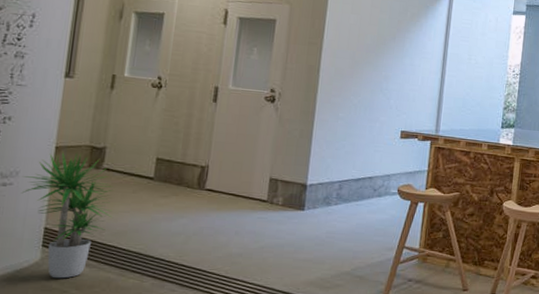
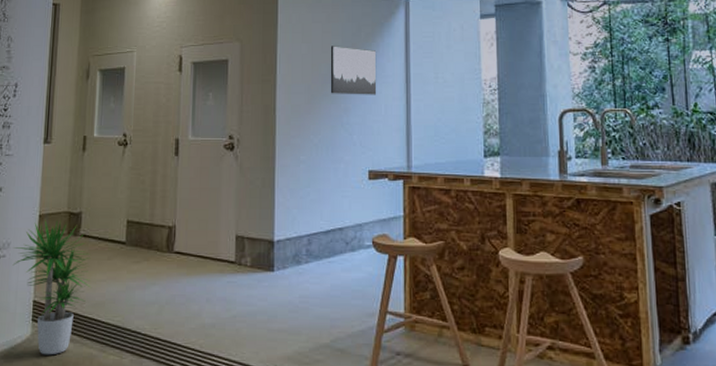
wall art: none [374,20,419,68] -> present [330,46,377,95]

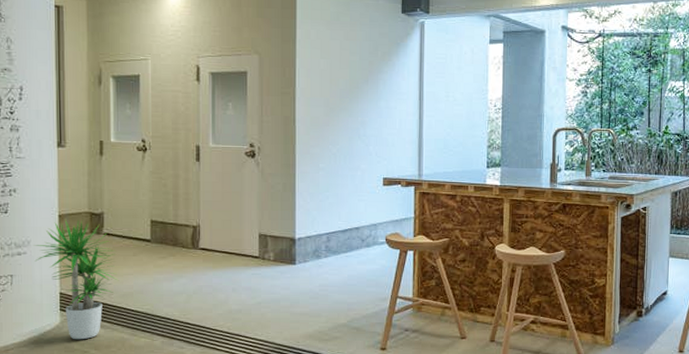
wall art: present [330,46,377,95] -> none [348,62,392,110]

